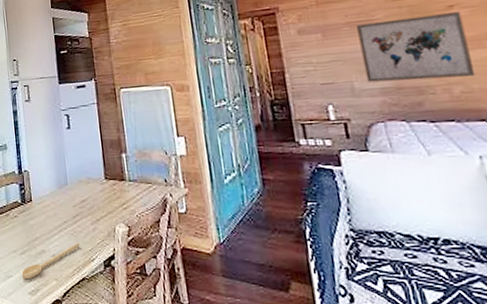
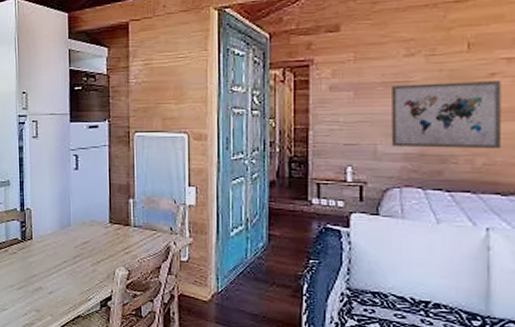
spoon: present [21,243,80,280] -> none [17,282,78,314]

